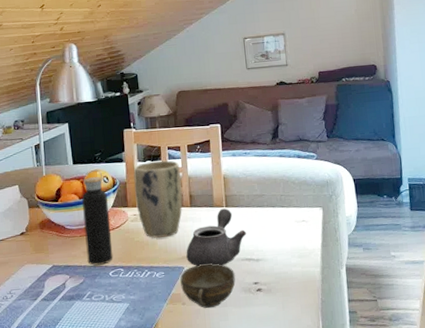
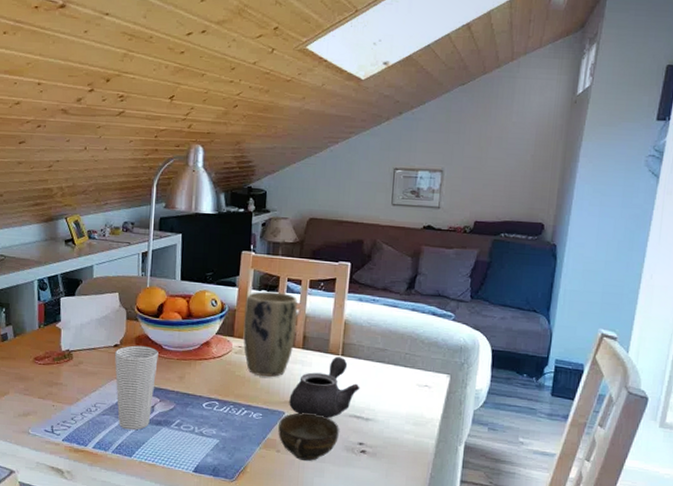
cup: none [21,229,63,310] -> present [114,345,159,430]
water bottle: present [82,170,113,266] -> none [181,290,213,394]

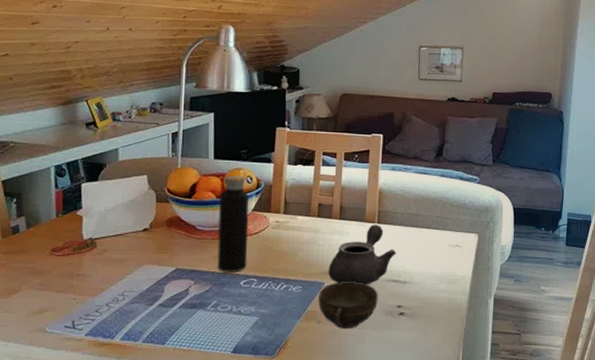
cup: present [114,345,159,430] -> none [143,228,192,316]
water bottle: none [181,290,213,394] -> present [217,168,249,273]
plant pot: present [243,291,298,377] -> none [280,166,334,249]

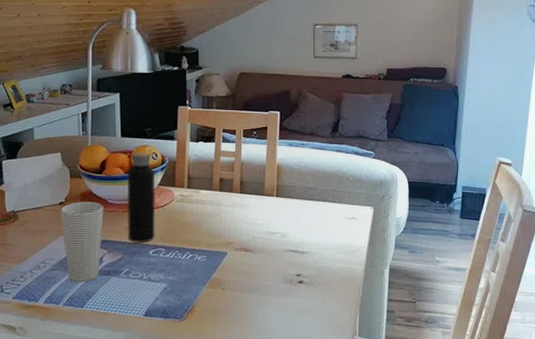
cup: none [143,228,192,316] -> present [60,202,104,282]
cup: present [318,282,378,328] -> none [222,252,278,295]
teapot: present [328,224,396,285] -> none [231,198,295,255]

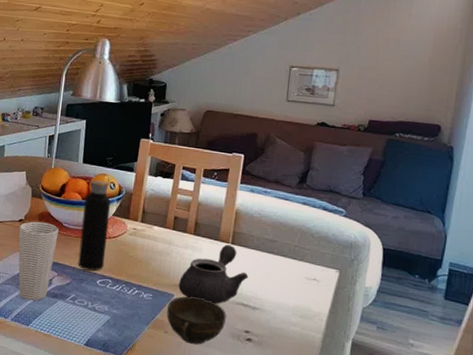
cup: none [222,252,278,295] -> present [166,296,226,345]
teapot: none [231,198,295,255] -> present [178,244,249,305]

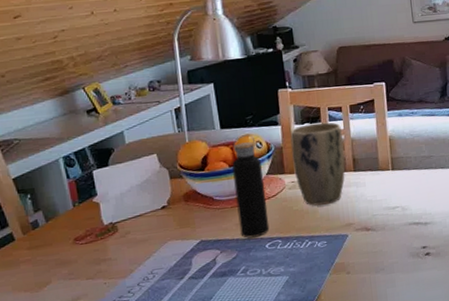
cup: present [18,221,59,301] -> none [163,201,214,289]
plant pot: none [138,177,191,260] -> present [290,122,346,206]
cup: present [166,296,226,345] -> none [344,229,403,276]
teapot: present [178,244,249,305] -> none [350,171,415,233]

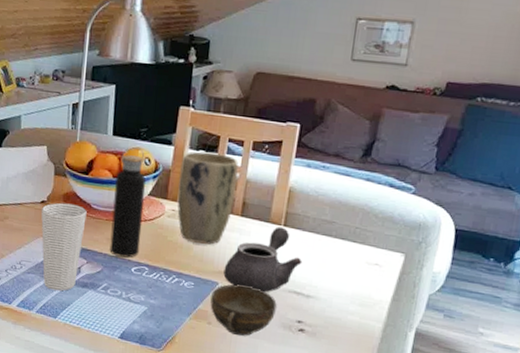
cup: none [163,201,214,289] -> present [41,202,87,291]
cup: none [344,229,403,276] -> present [210,284,277,336]
teapot: none [350,171,415,233] -> present [223,226,303,293]

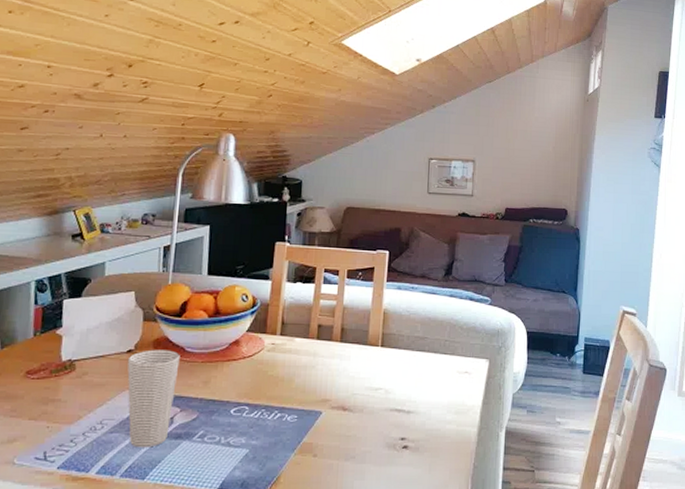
water bottle: present [109,147,146,258] -> none [206,285,243,399]
plant pot: present [177,151,239,245] -> none [276,283,335,374]
cup: present [210,284,277,336] -> none [315,411,380,463]
teapot: present [223,226,303,293] -> none [326,348,401,415]

